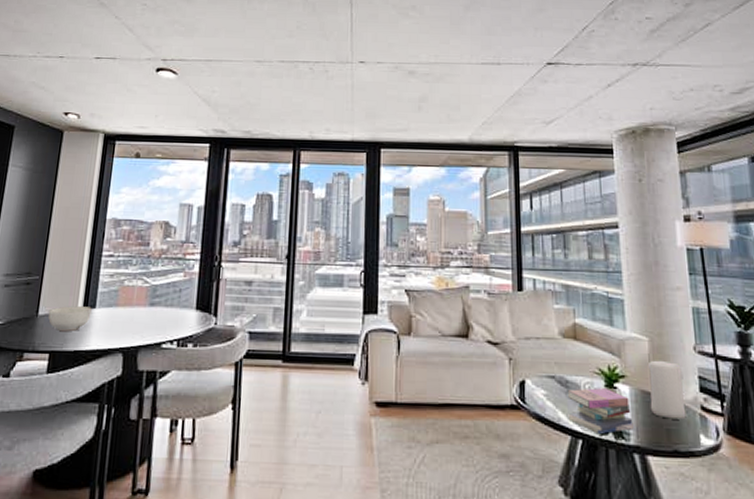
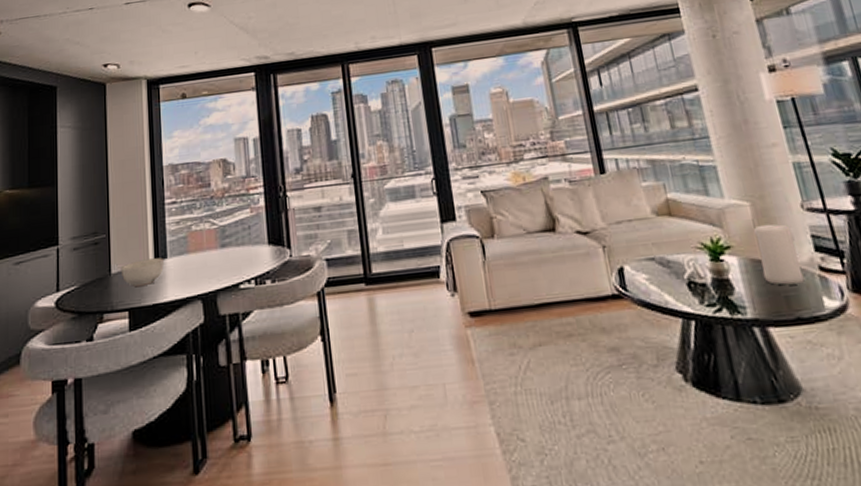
books: present [567,388,634,434] -> none [670,262,749,312]

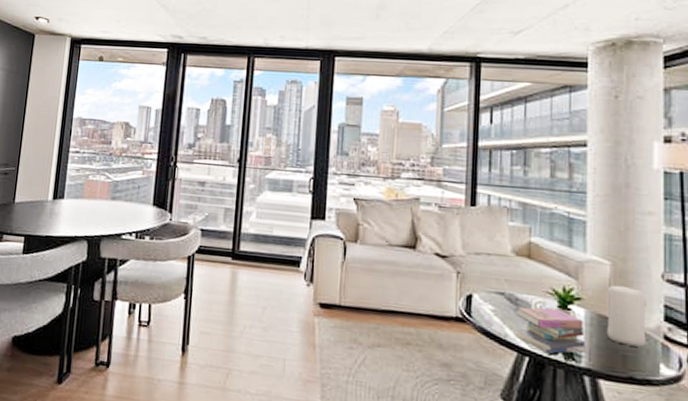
bowl: present [120,257,164,288] -> none [23,195,61,219]
books: none [670,262,749,312] -> present [515,307,586,354]

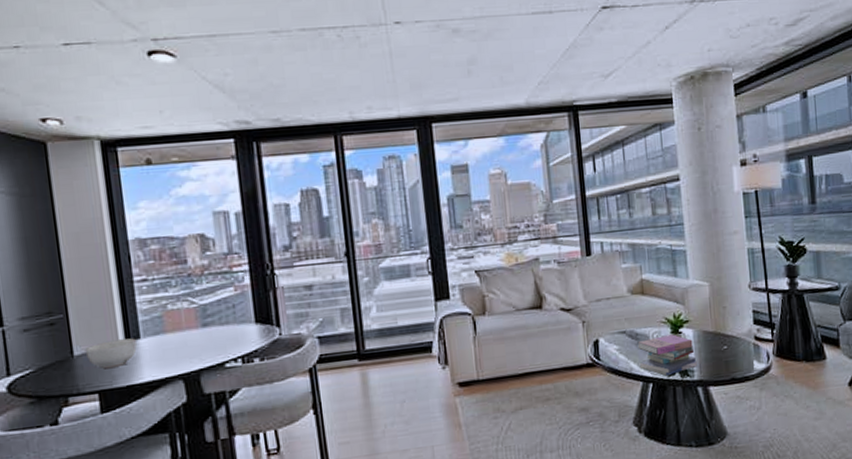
bowl: none [23,195,61,219] -> present [84,338,137,369]
candle: present [606,285,646,347] -> none [708,301,742,353]

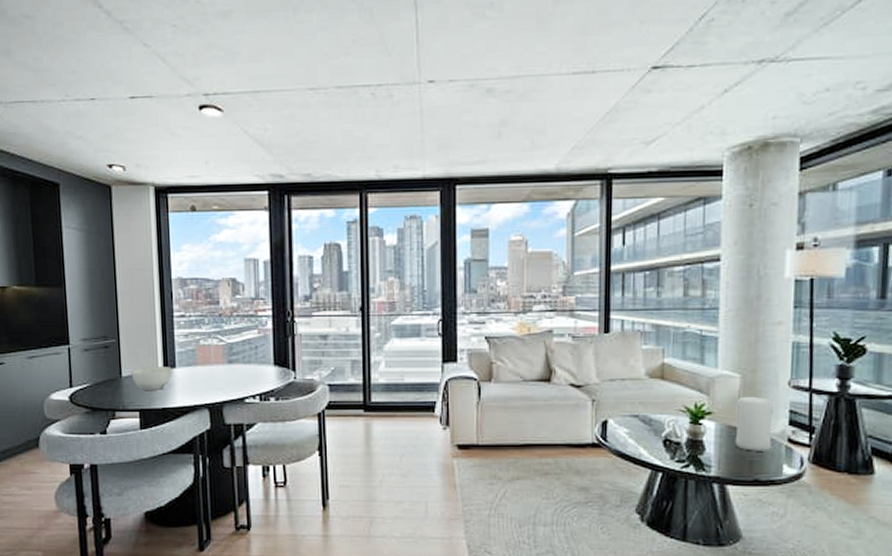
books: present [637,334,697,376] -> none [649,425,716,467]
candle: none [708,301,742,353] -> present [735,396,772,451]

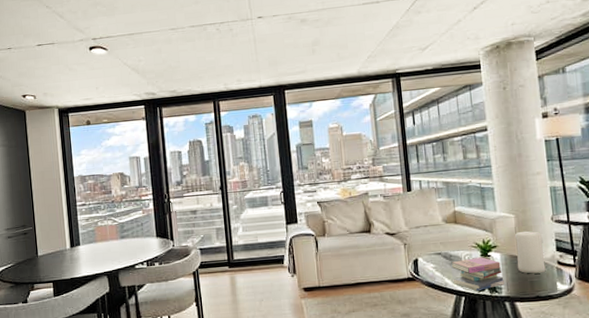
bowl: present [131,367,172,391] -> none [45,245,78,266]
books: none [649,425,716,467] -> present [451,257,505,291]

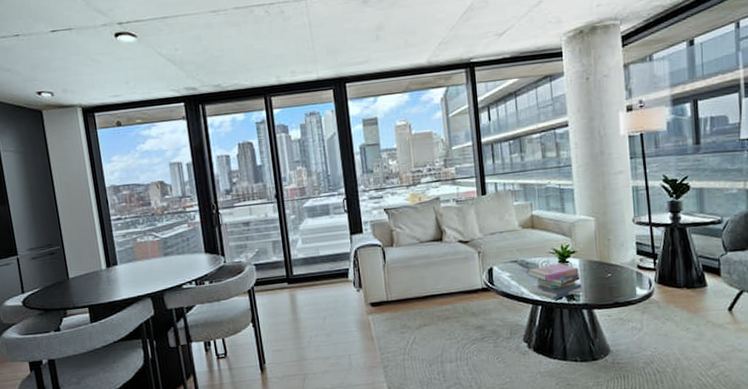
candle: present [514,231,546,274] -> none [594,234,625,280]

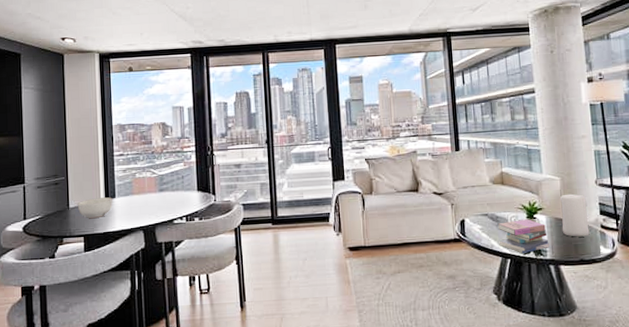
bowl: none [77,264,115,289] -> present [77,197,113,219]
candle: none [594,234,625,280] -> present [559,193,590,237]

